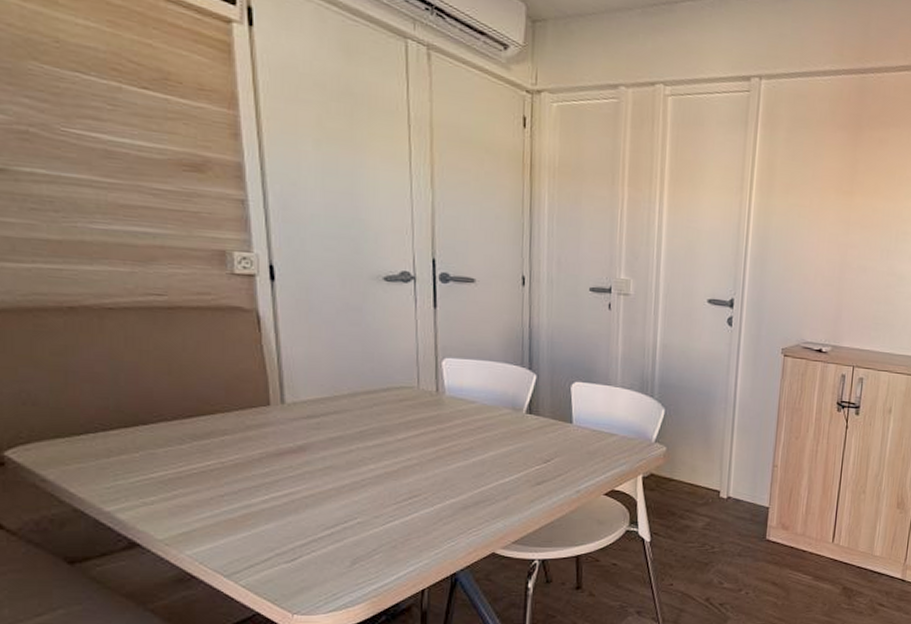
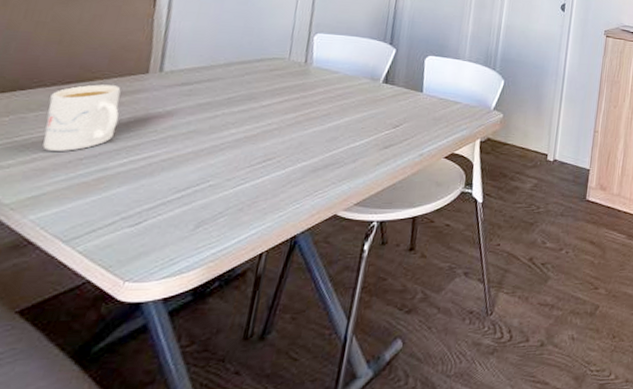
mug: none [175,418,250,488] -> present [42,84,121,151]

